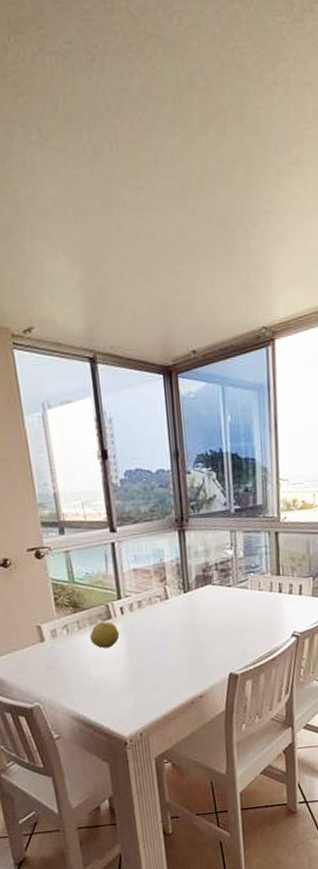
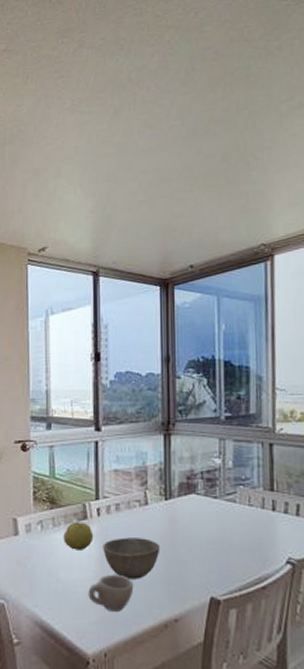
cup: none [119,664,162,698] -> present [88,574,134,612]
bowl: none [129,629,183,668] -> present [103,537,161,579]

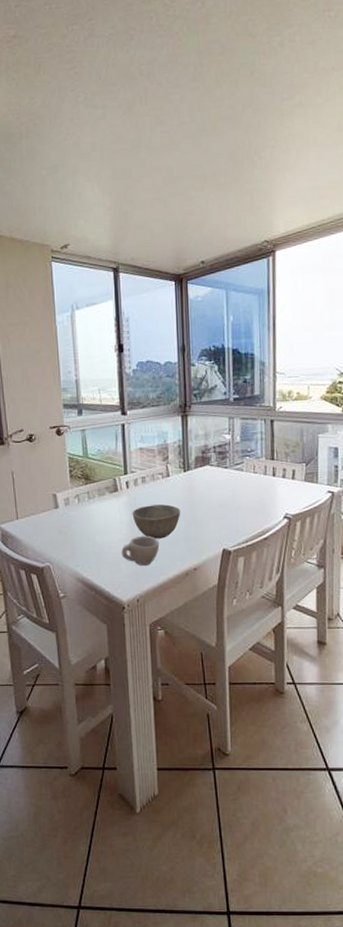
fruit: present [63,522,94,550] -> none [98,494,124,518]

